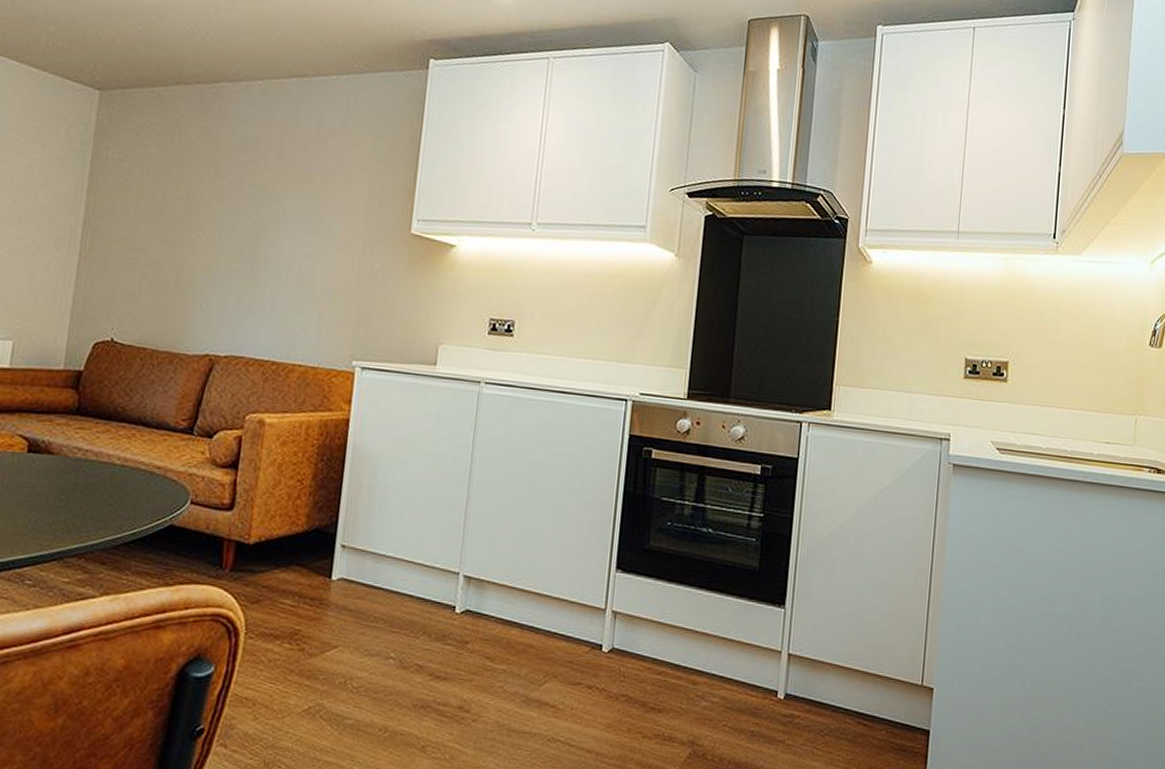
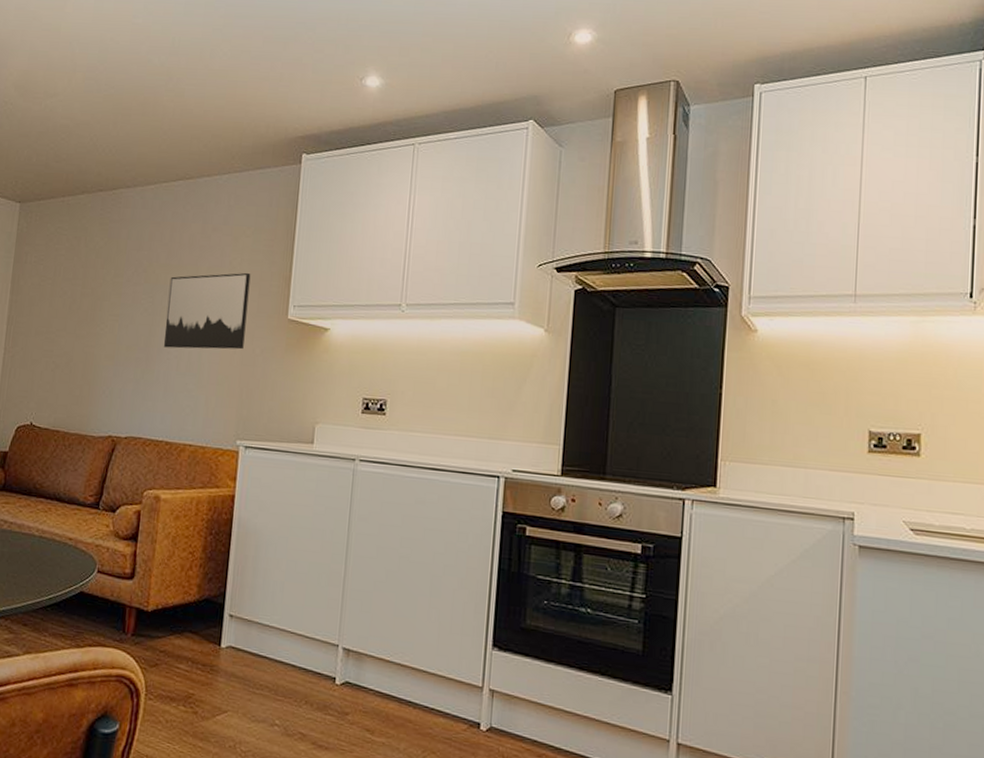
wall art: none [270,182,371,265] -> present [163,272,251,350]

